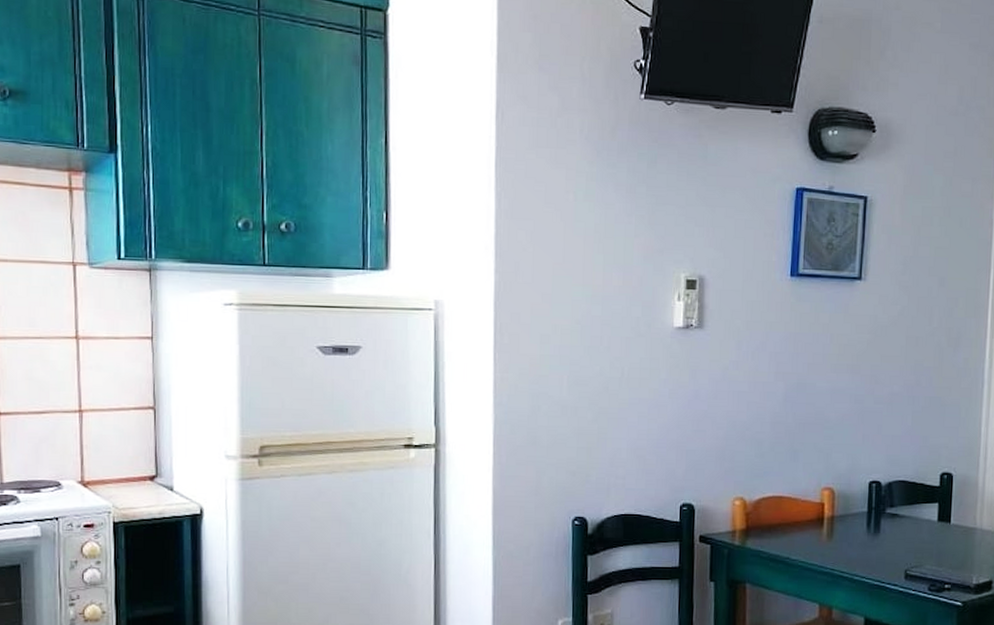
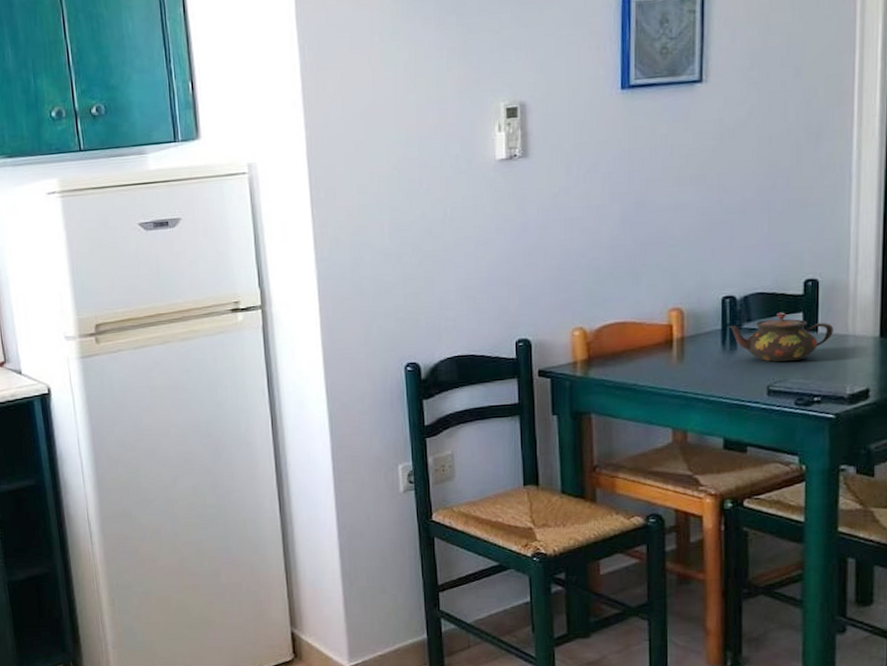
teapot: none [875,501,964,549] -> present [730,312,833,362]

